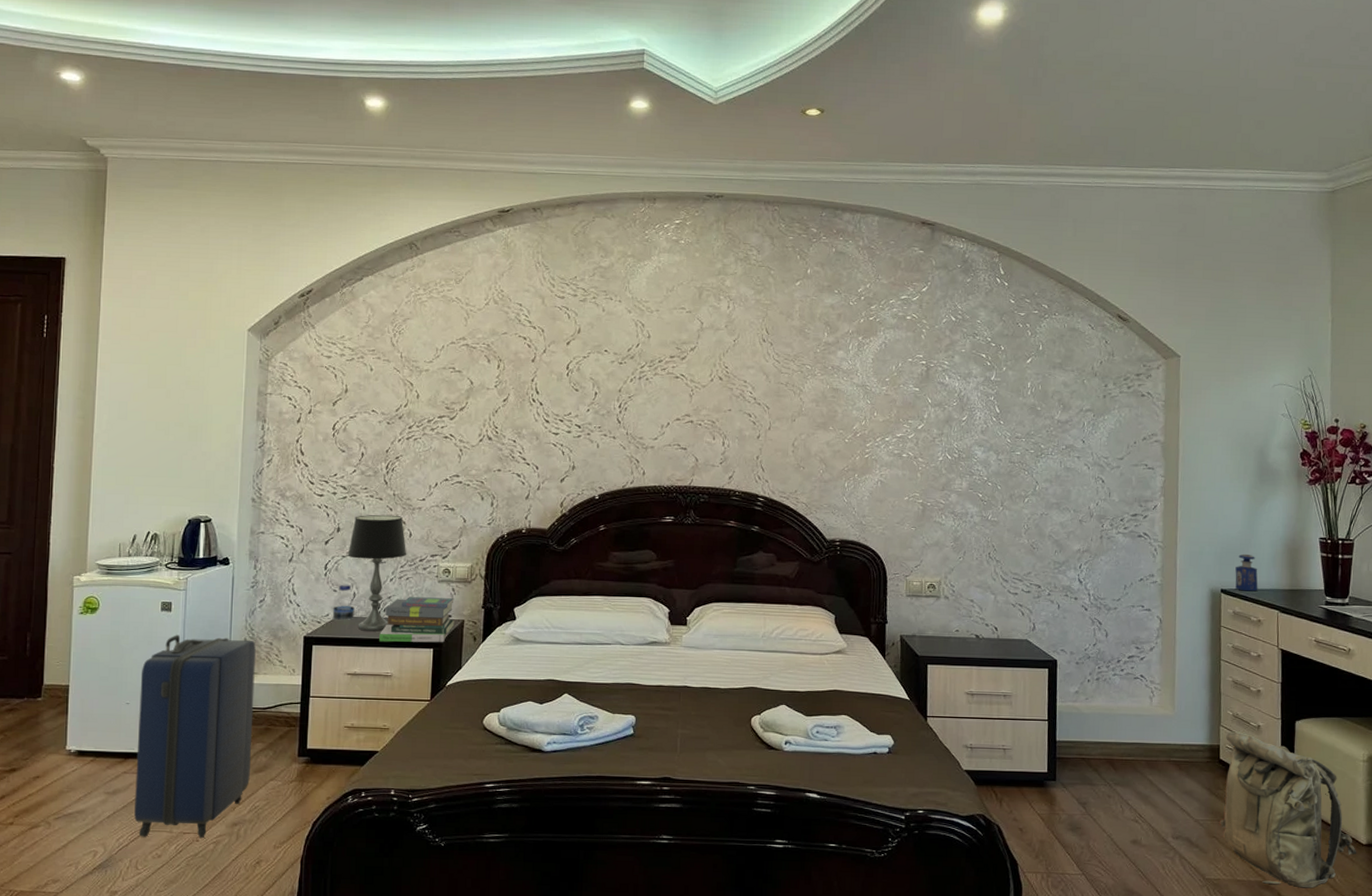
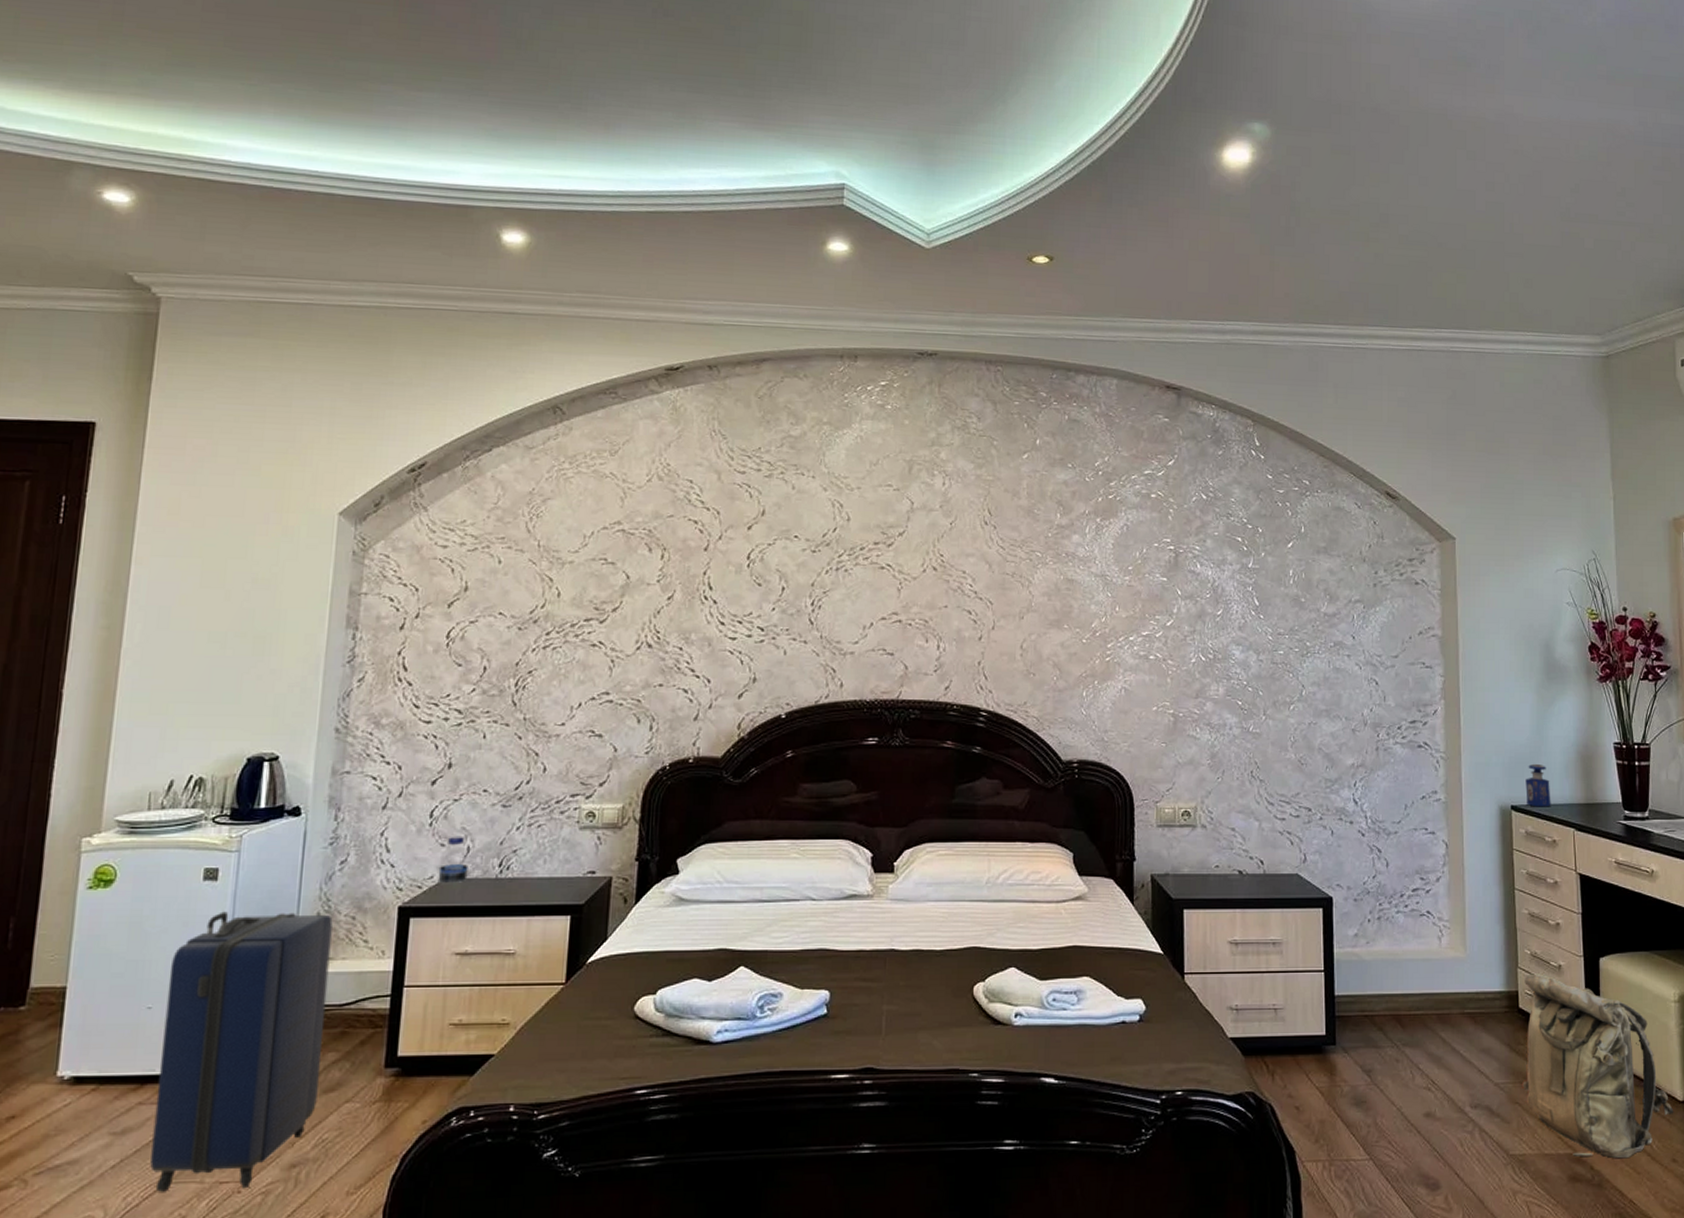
table lamp: present [347,514,407,632] -> none [461,744,540,896]
books: present [379,597,455,643] -> none [500,849,600,910]

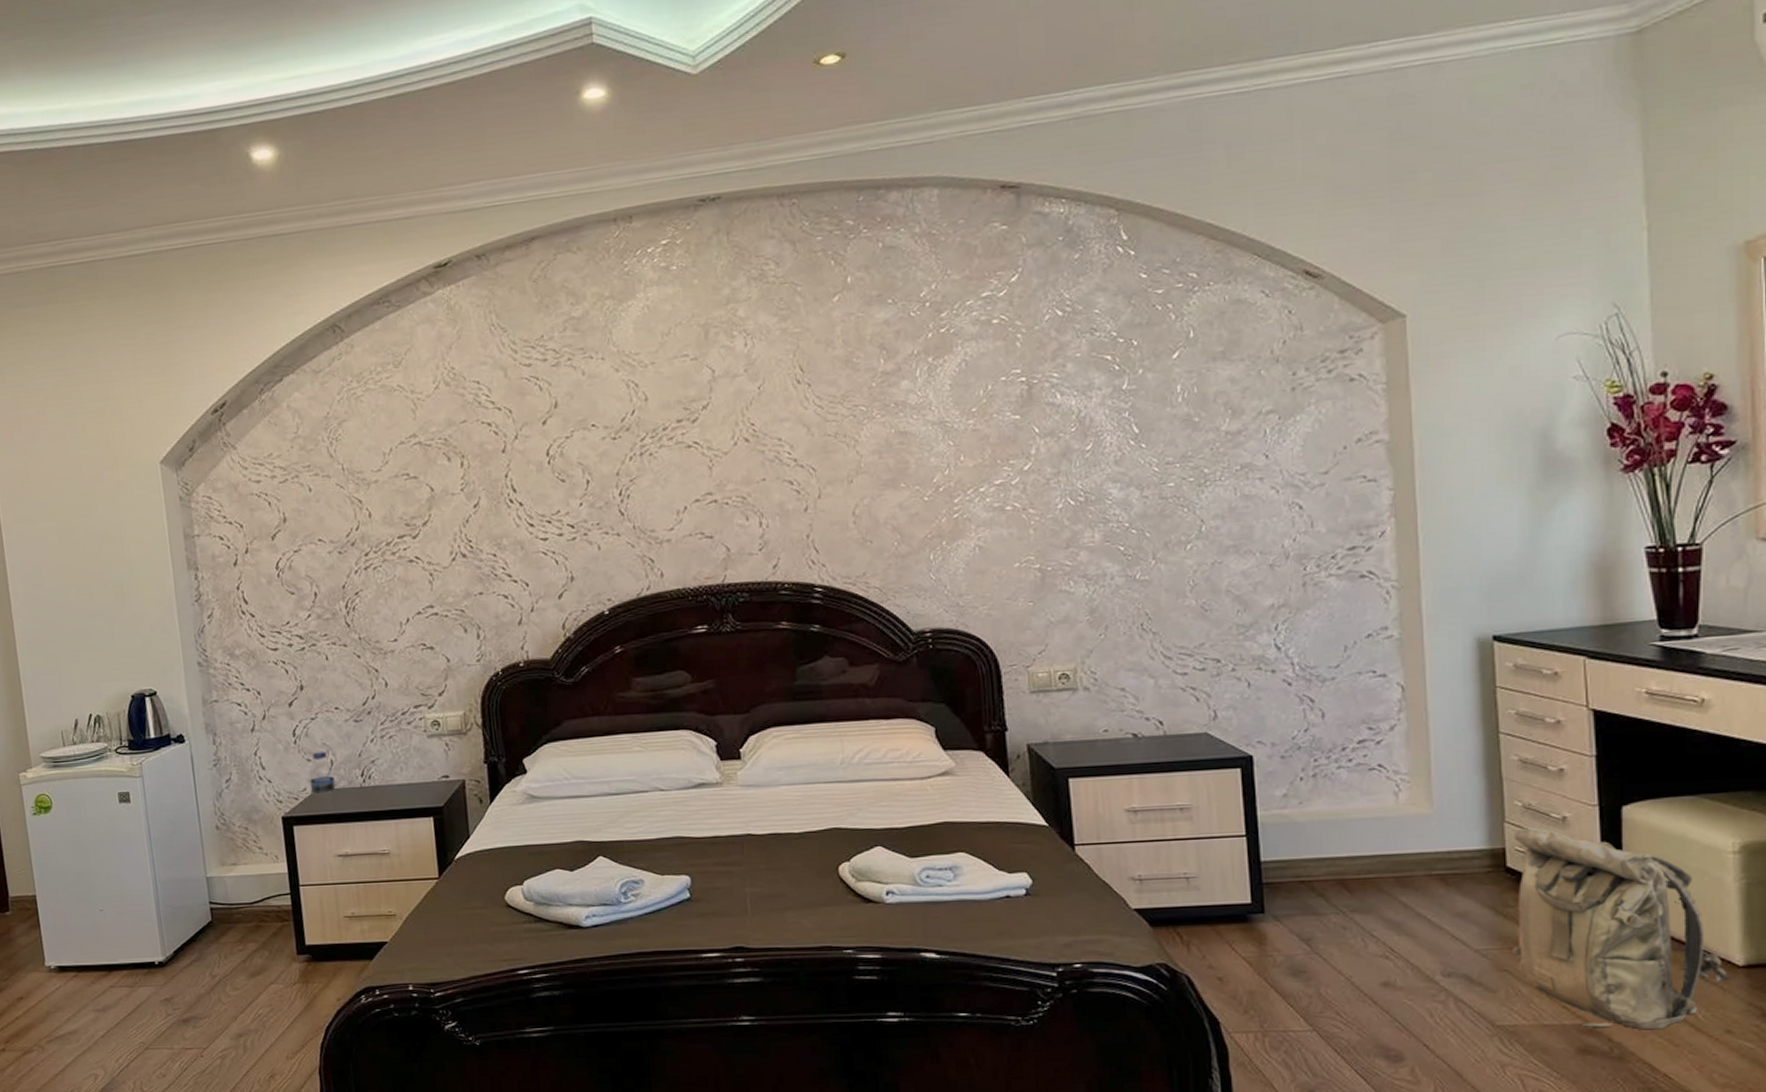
suitcase: present [150,911,333,1192] -> none [109,826,248,1056]
perfume bottle: present [1526,763,1551,807] -> none [1513,582,1551,635]

